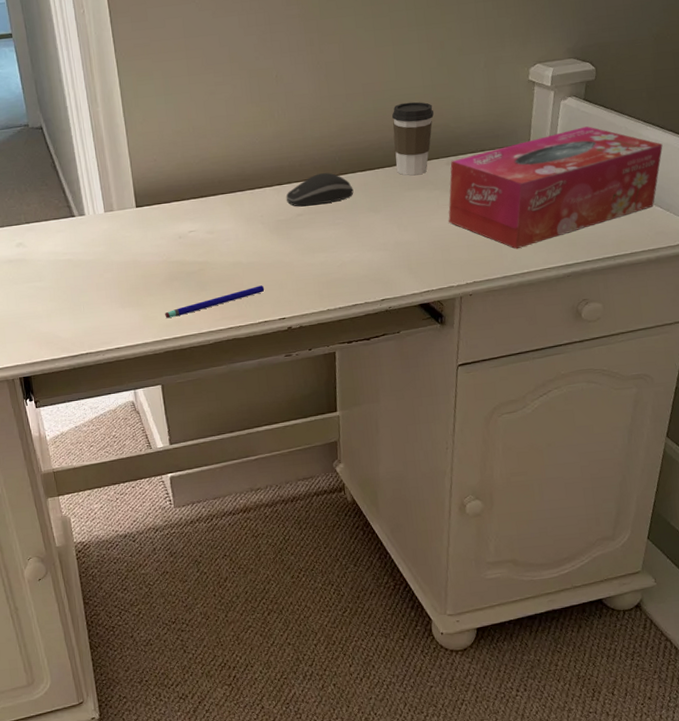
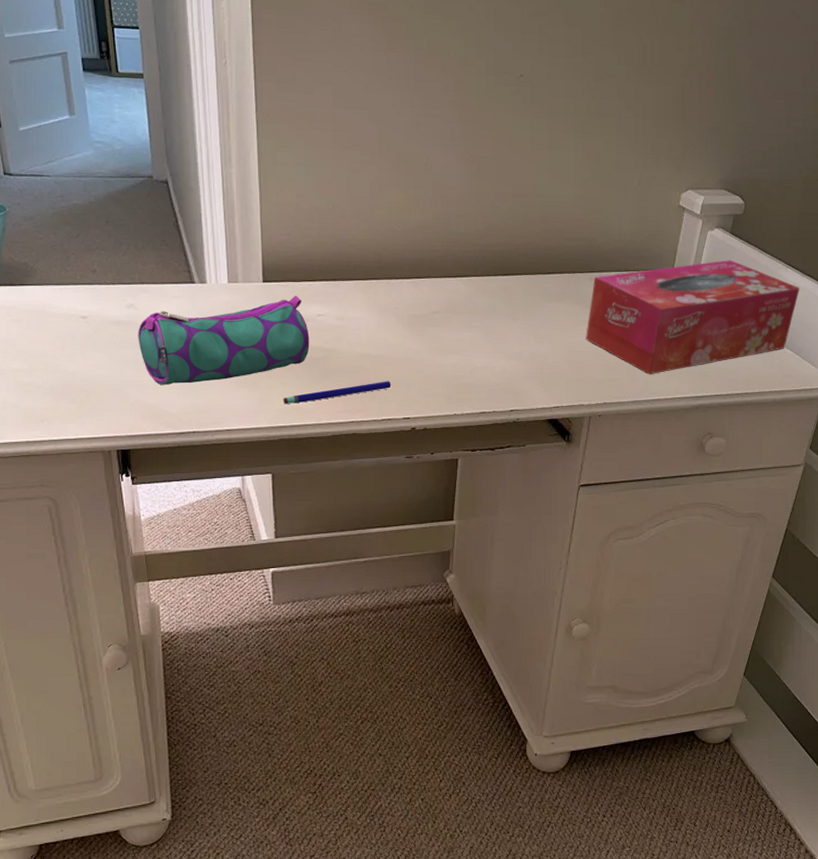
pencil case: none [28,216,185,313] -> present [138,296,310,385]
computer mouse: present [286,173,354,207] -> none [423,272,493,304]
coffee cup: present [391,101,434,176] -> none [539,210,583,287]

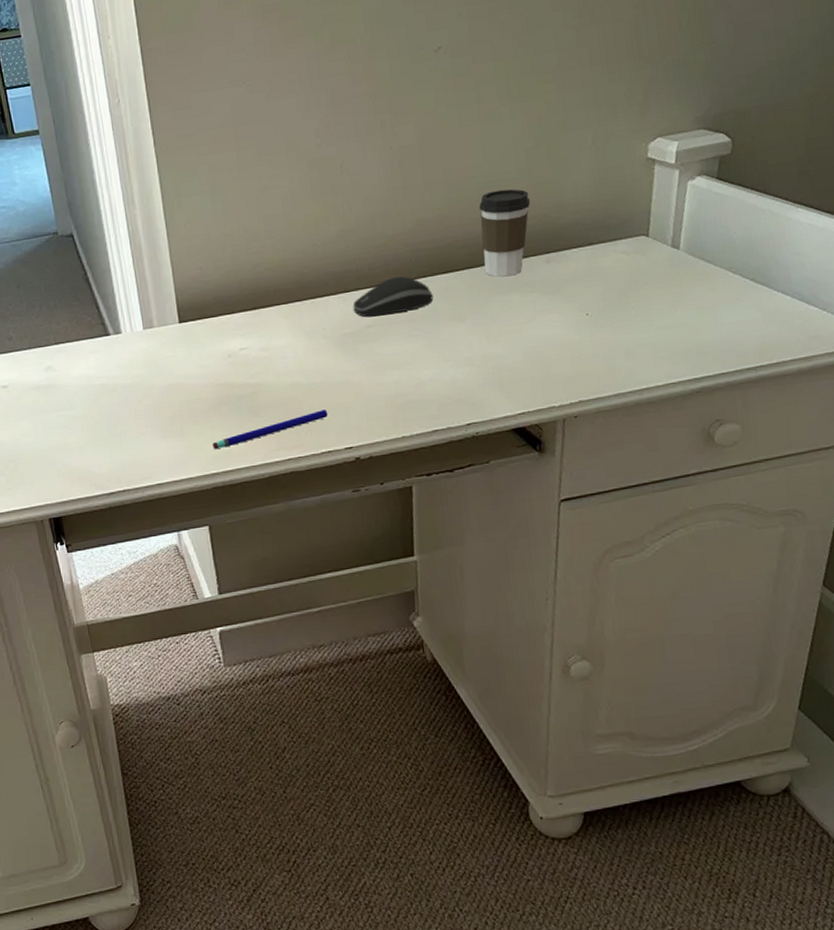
pencil case: present [138,296,310,385] -> none [58,332,235,446]
computer mouse: none [423,272,493,304] -> present [352,276,434,318]
coffee cup: none [539,210,583,287] -> present [479,189,531,277]
tissue box: present [586,260,800,375] -> none [548,210,818,361]

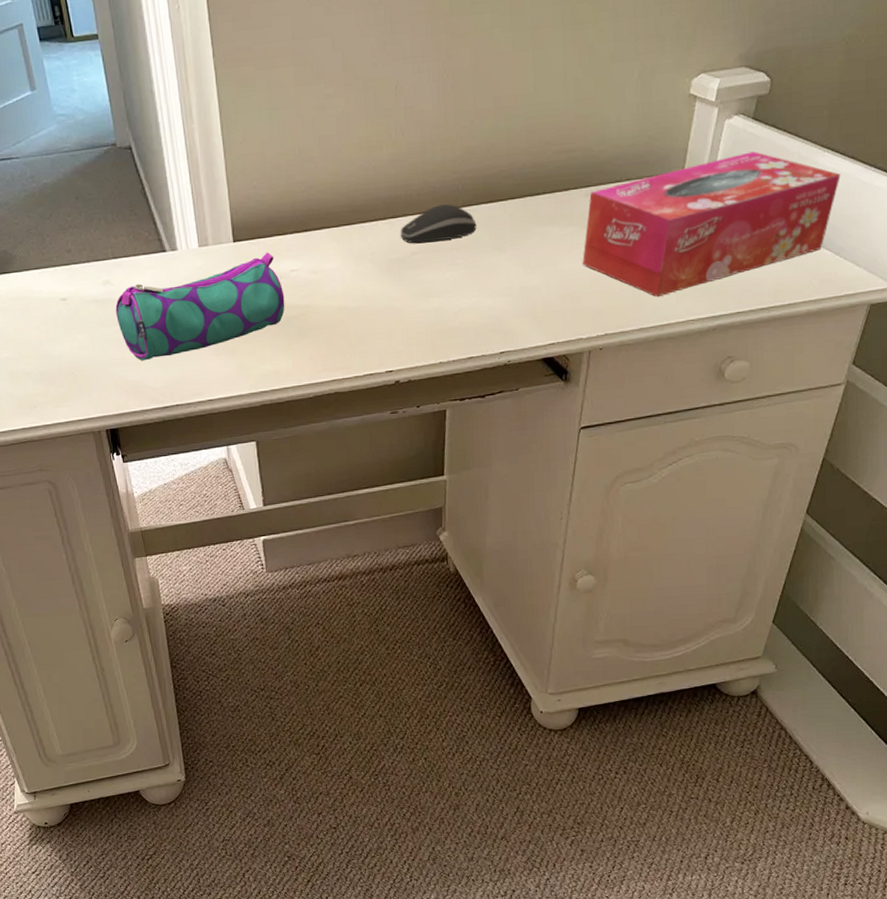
pencil case: none [58,332,235,446] -> present [115,252,285,360]
pen: present [212,409,328,450] -> none [262,333,372,369]
coffee cup: present [479,189,531,277] -> none [525,119,576,209]
tissue box: none [548,210,818,361] -> present [582,151,841,298]

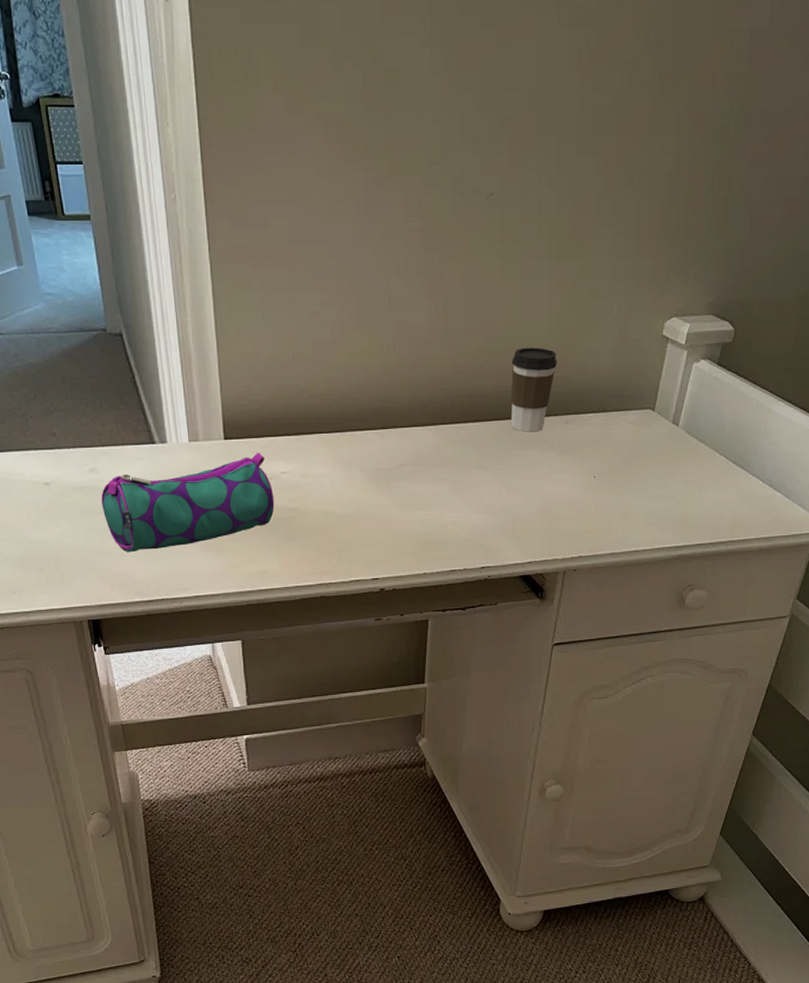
computer mouse: present [400,204,477,244] -> none [389,420,463,456]
coffee cup: none [525,119,576,209] -> present [510,347,558,432]
tissue box: present [582,151,841,298] -> none [560,395,792,525]

